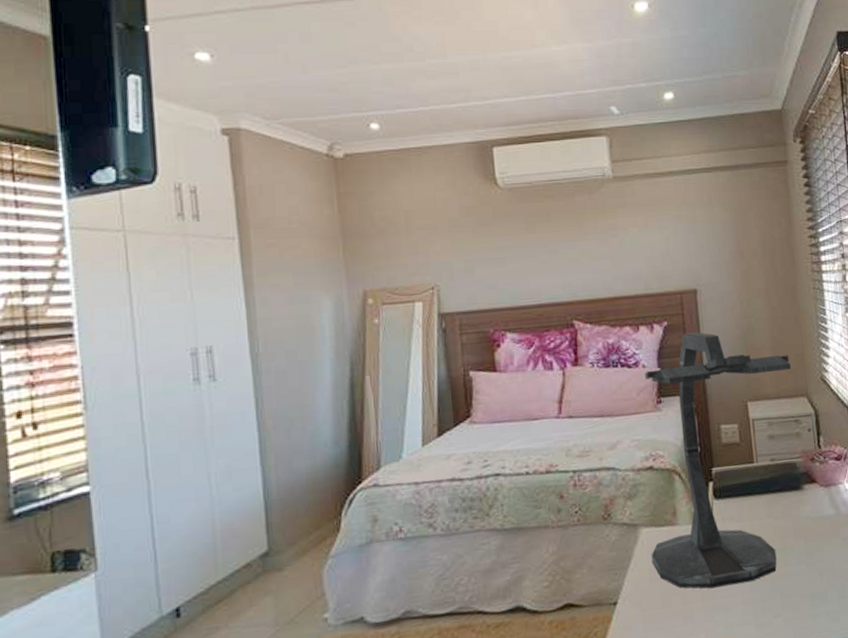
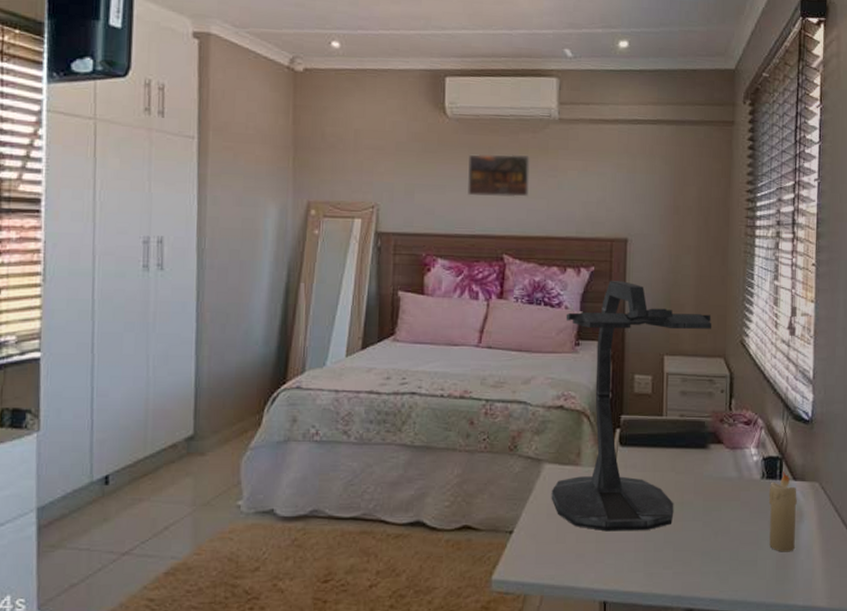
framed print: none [526,216,592,265] -> present [468,153,531,198]

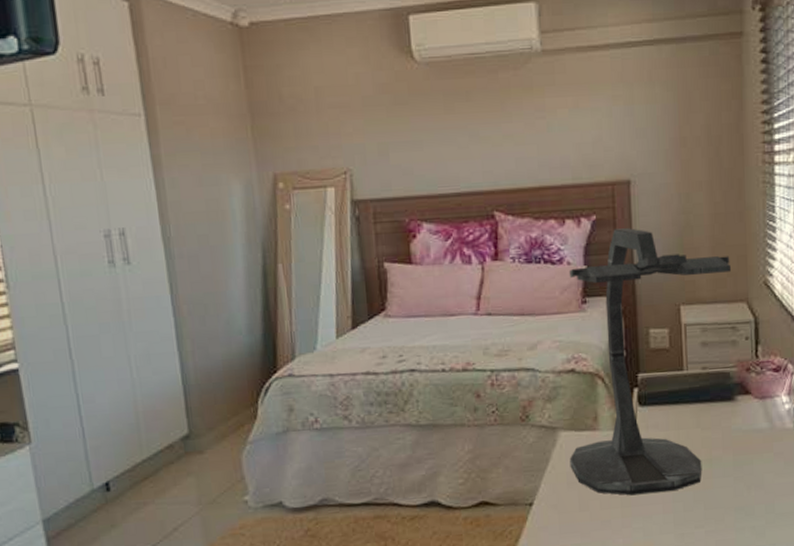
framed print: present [468,153,531,198] -> none [445,96,515,150]

